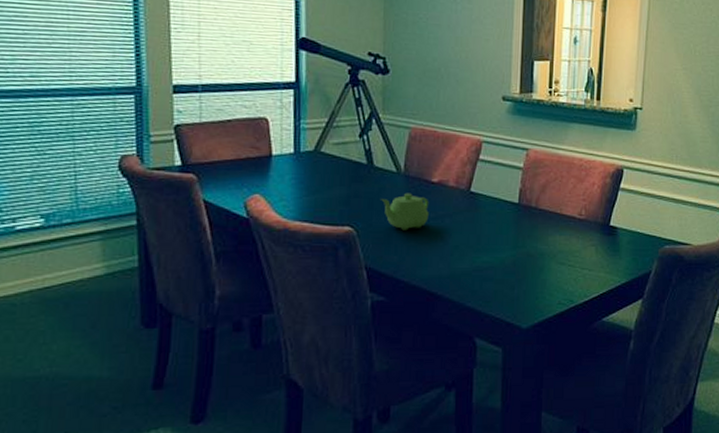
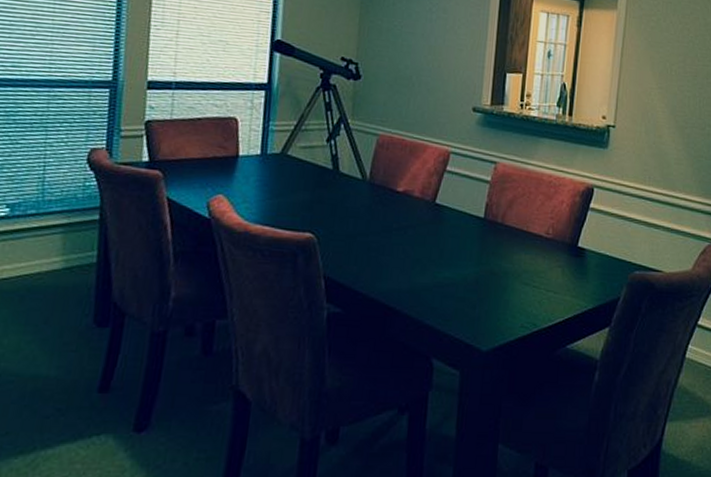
teapot: present [381,193,429,231] -> none [344,201,393,240]

